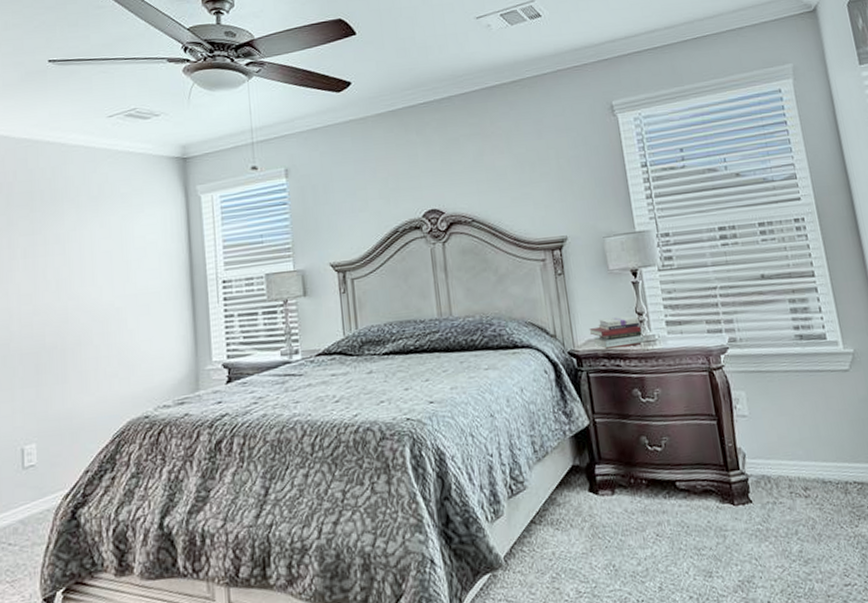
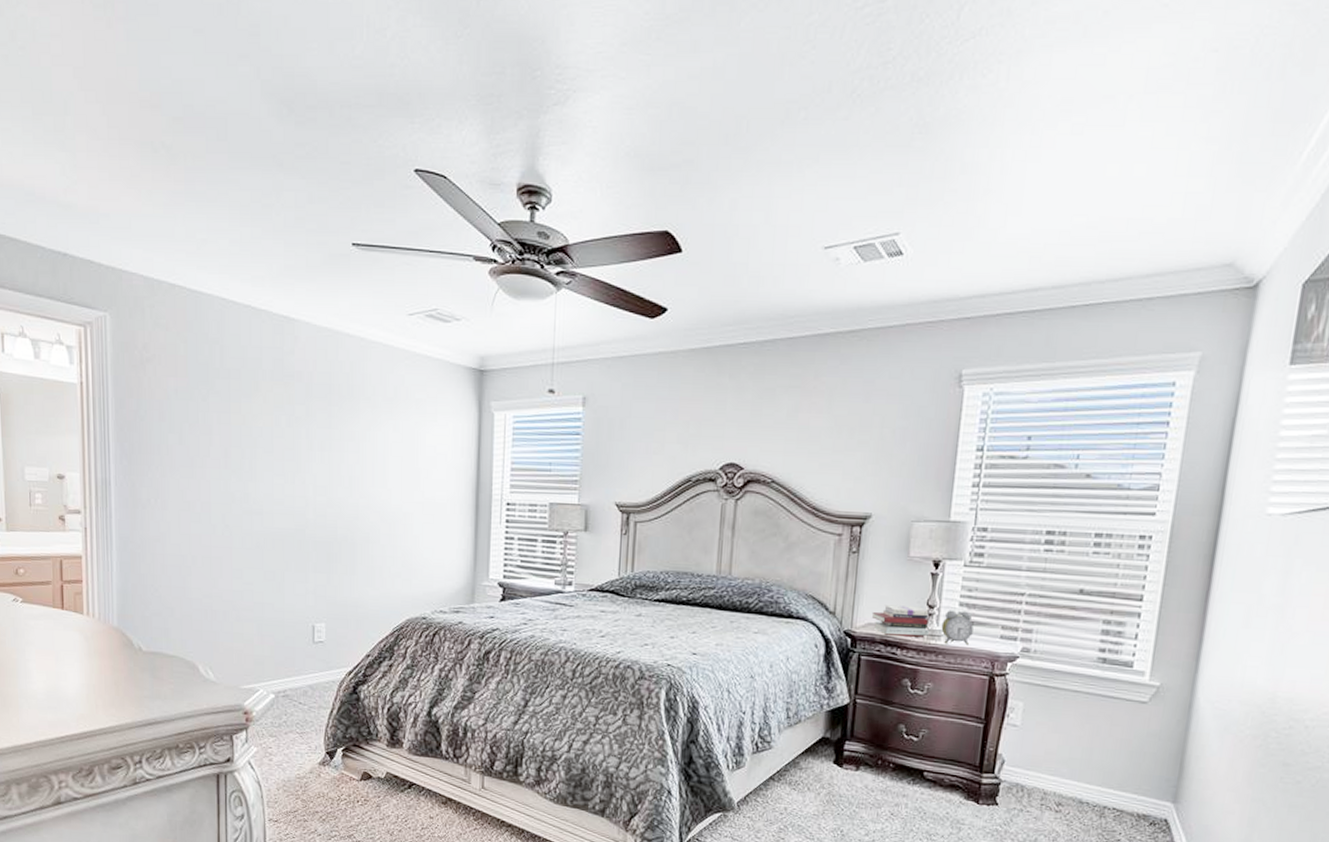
alarm clock: none [653,312,683,348] -> present [941,610,974,646]

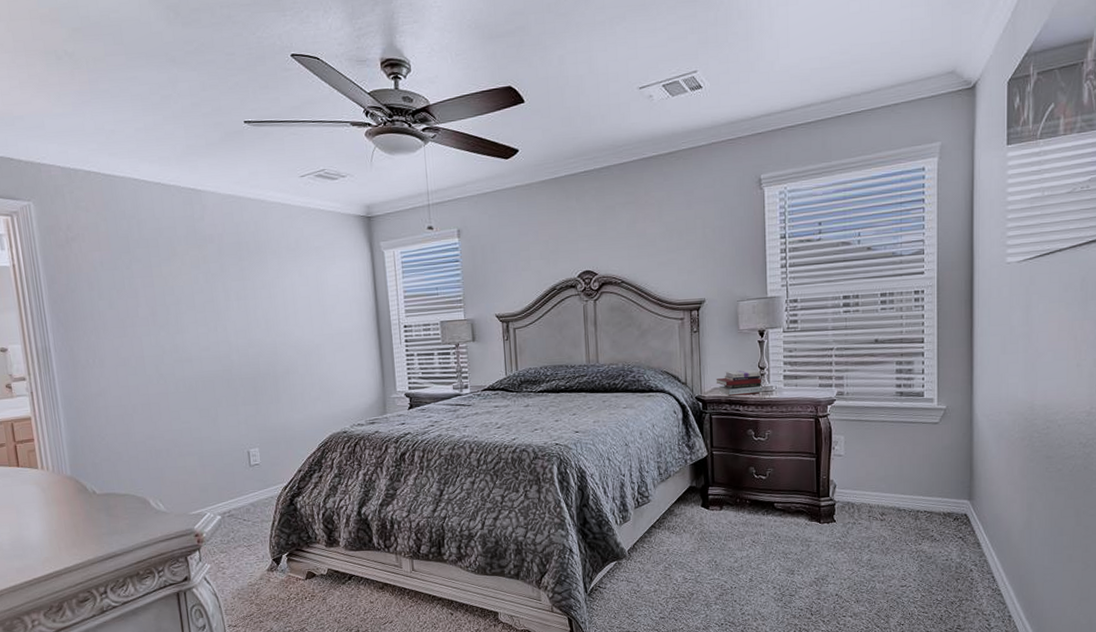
alarm clock: present [941,610,974,646] -> none [772,368,797,397]

